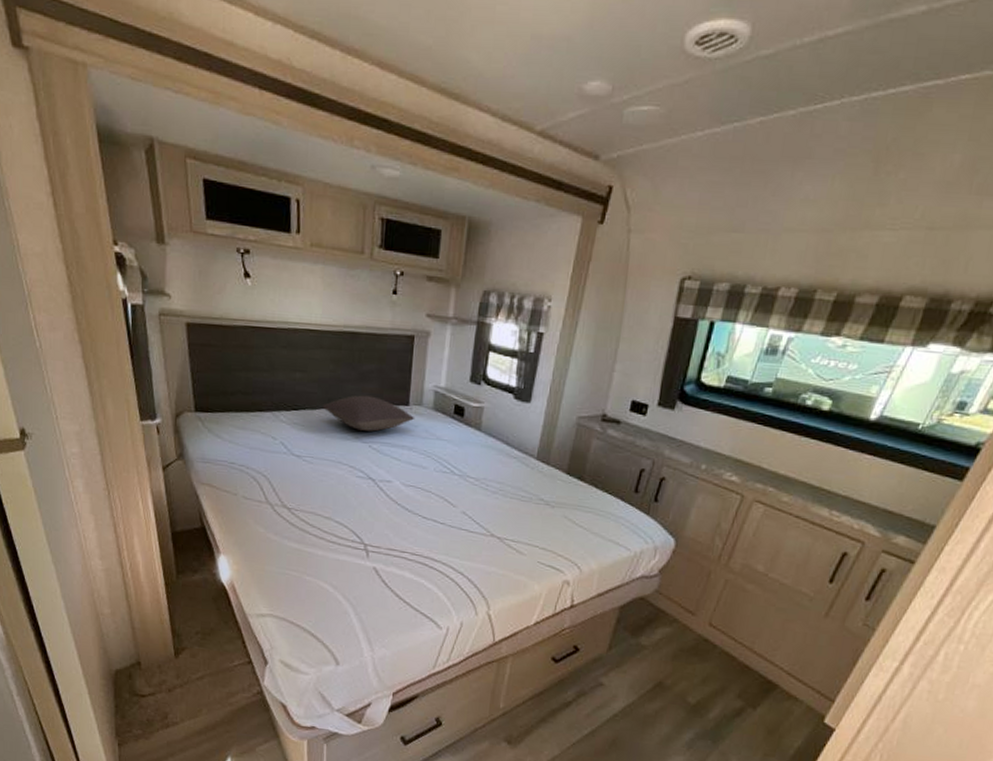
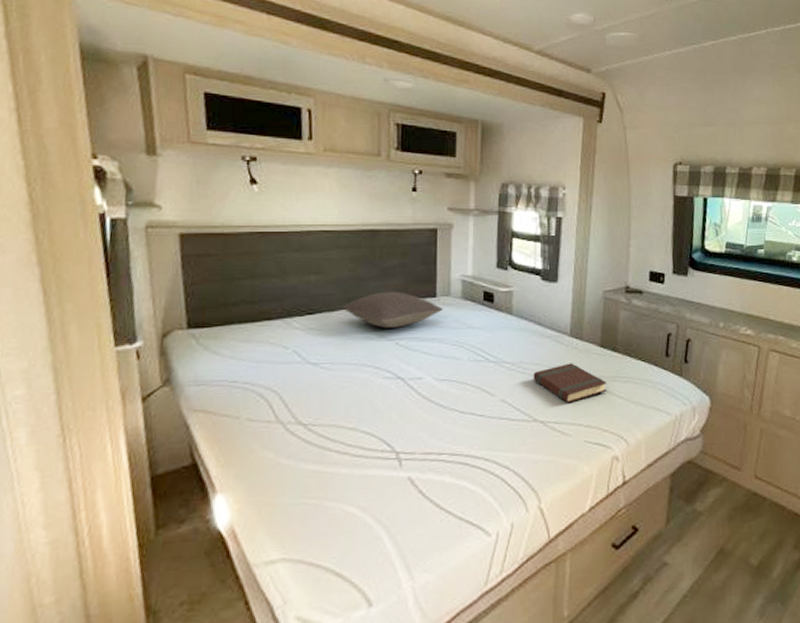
book: none [494,485,569,525] -> present [533,363,607,403]

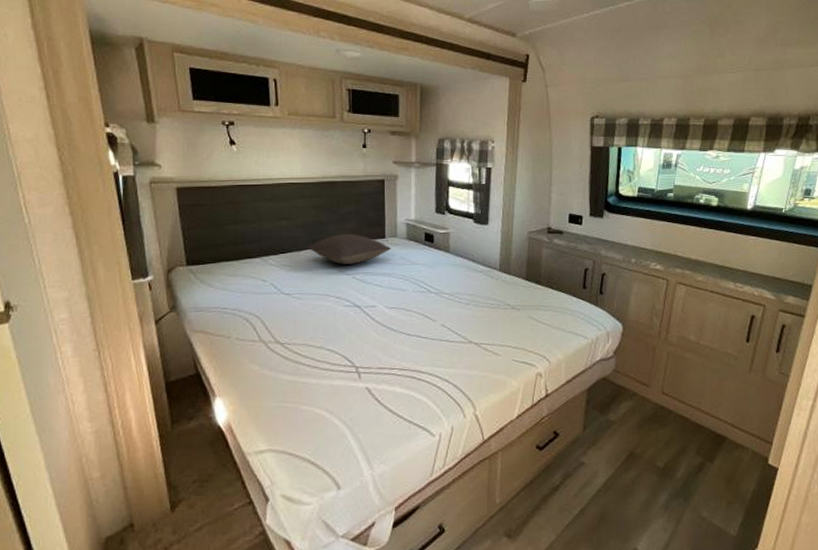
book: present [533,363,607,403] -> none [468,294,532,328]

